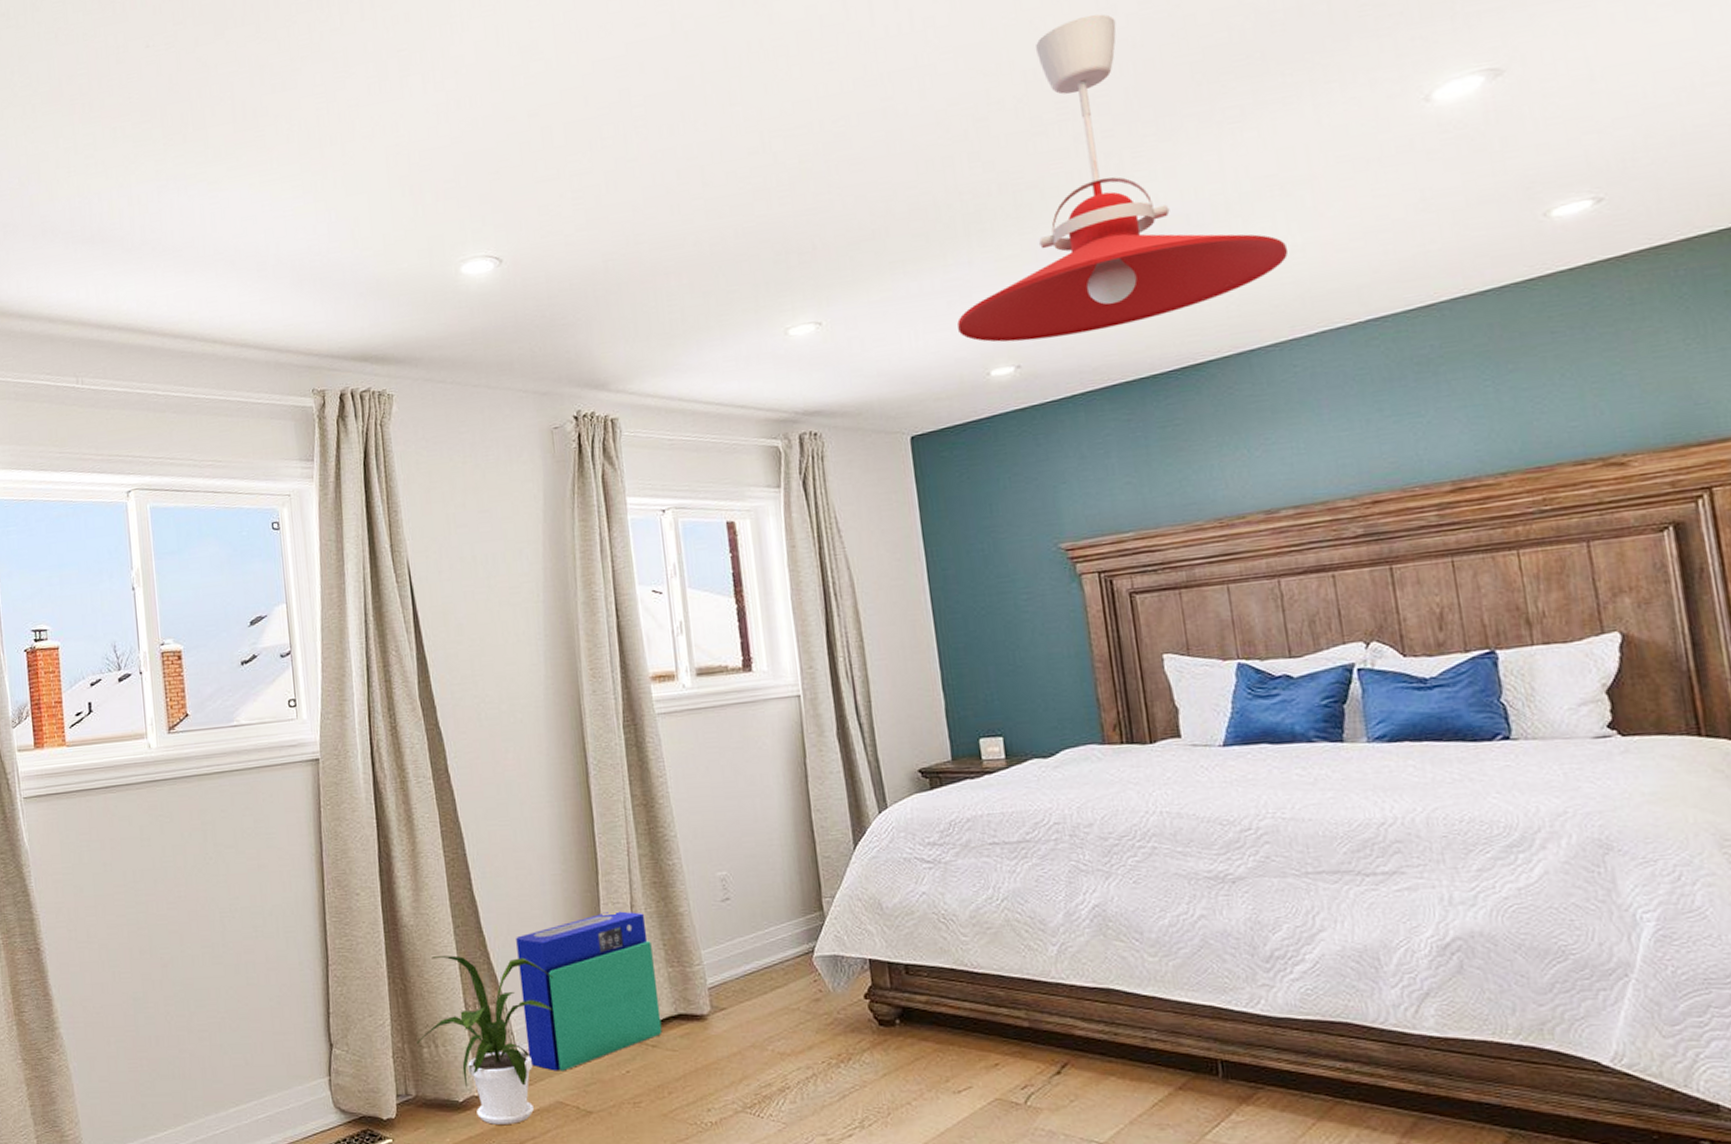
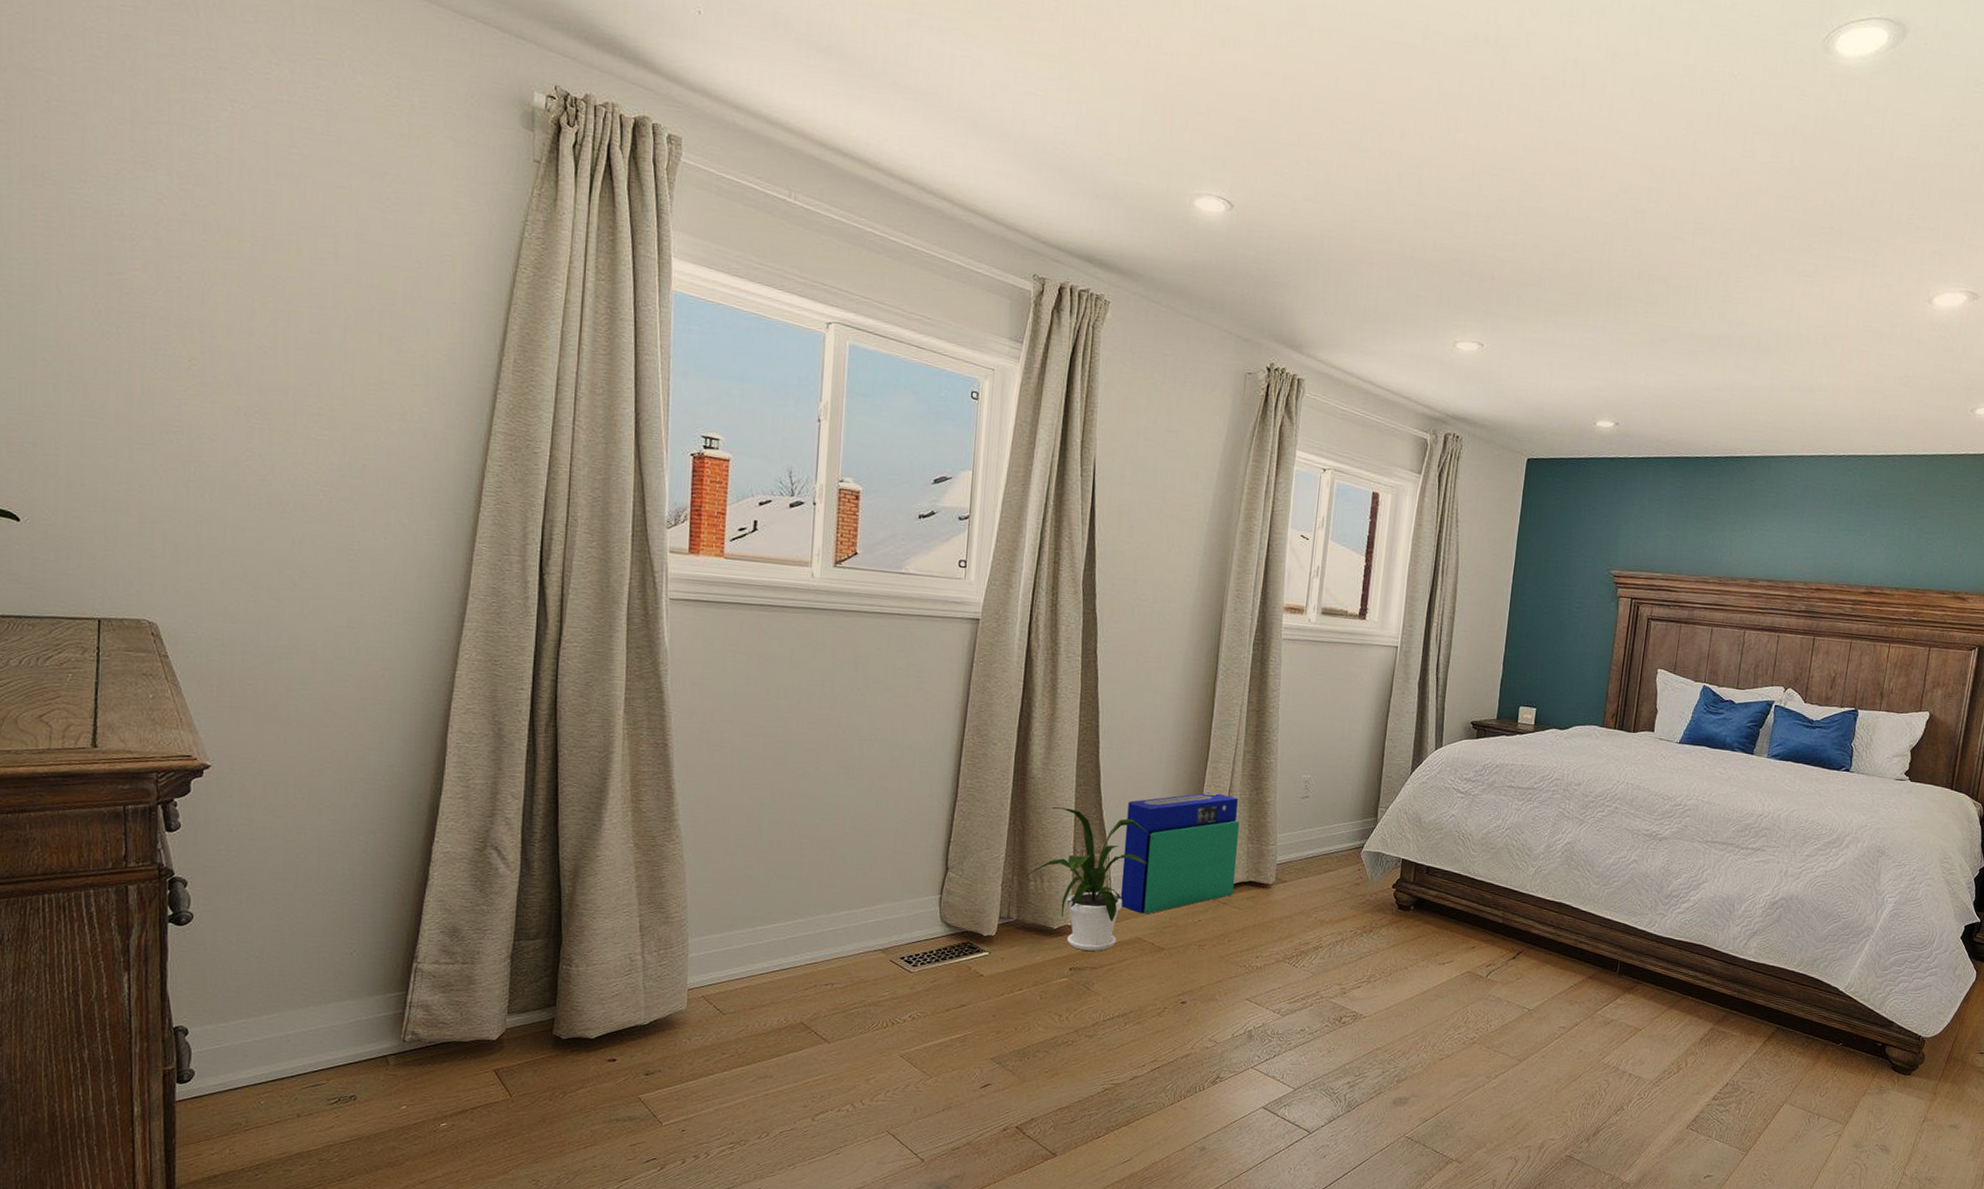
pendant light: present [957,14,1289,342] -> none [1582,152,1816,412]

